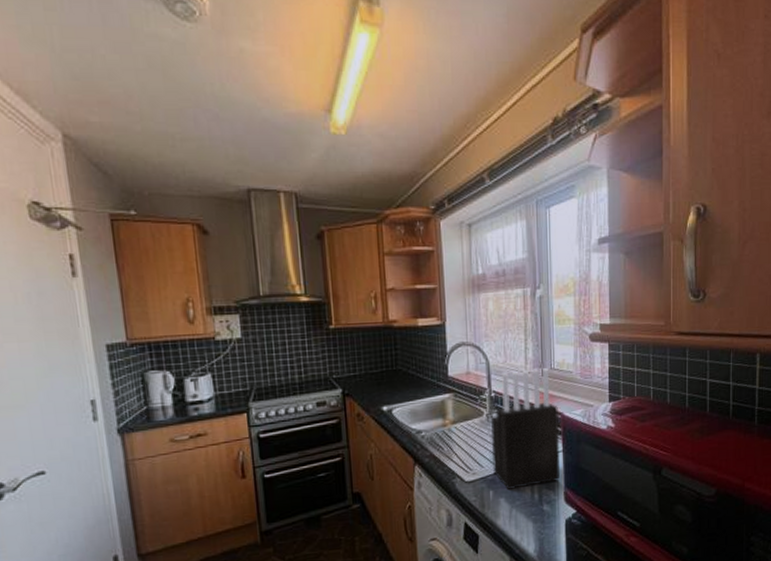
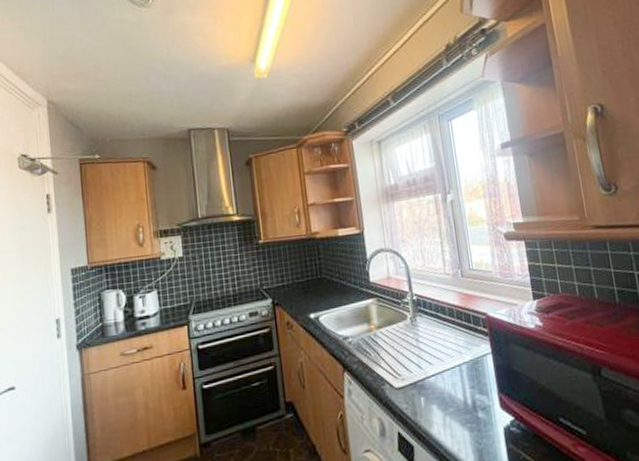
knife block: present [491,368,560,490] -> none [415,269,492,396]

